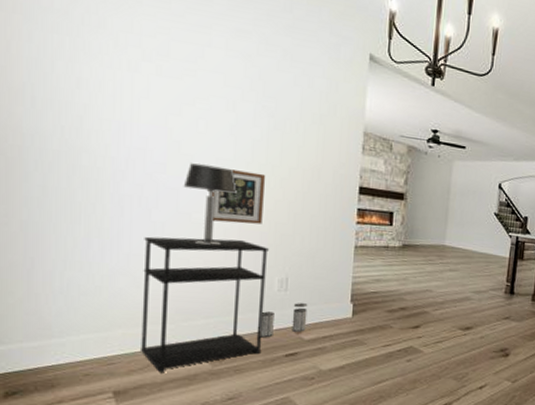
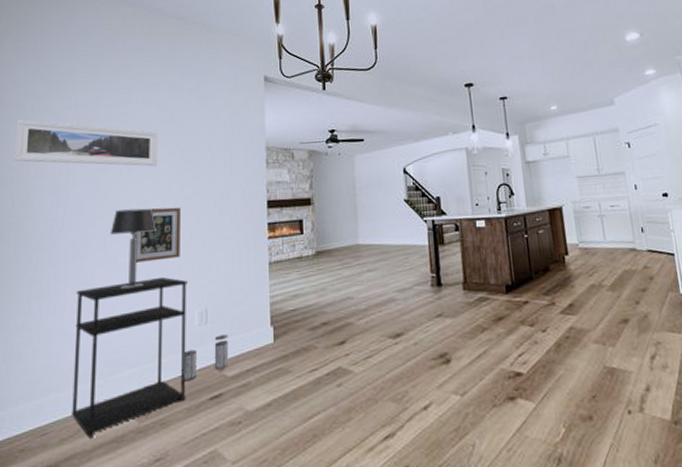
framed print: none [61,31,243,125] -> present [14,119,158,167]

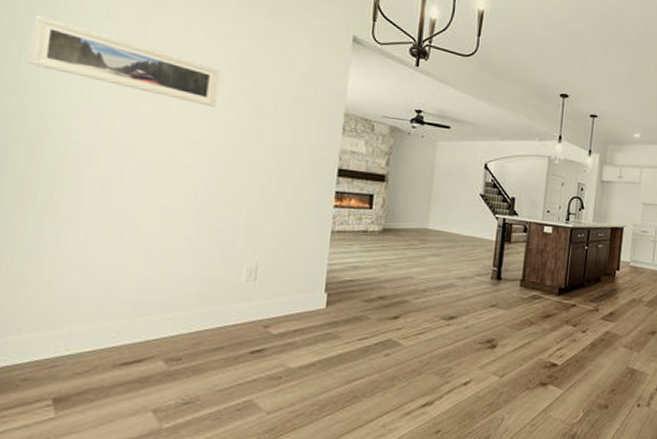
shelving unit: present [70,276,187,438] -> none [87,224,238,376]
table lamp: present [109,208,156,289] -> none [150,146,208,233]
picture frame: present [134,207,182,263] -> none [179,153,240,210]
trash can: present [183,334,229,382] -> none [223,293,278,333]

